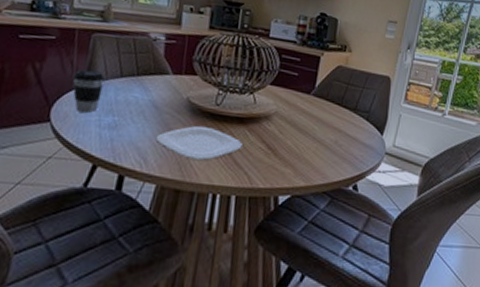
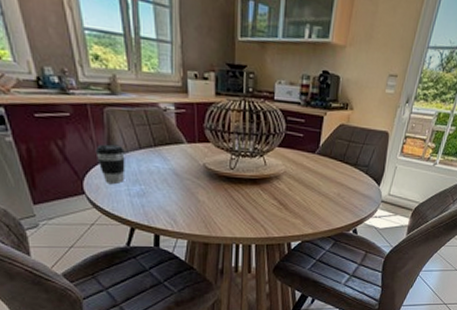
plate: present [155,125,242,161] -> none [181,188,257,219]

